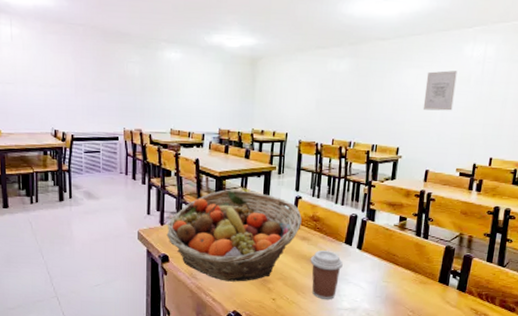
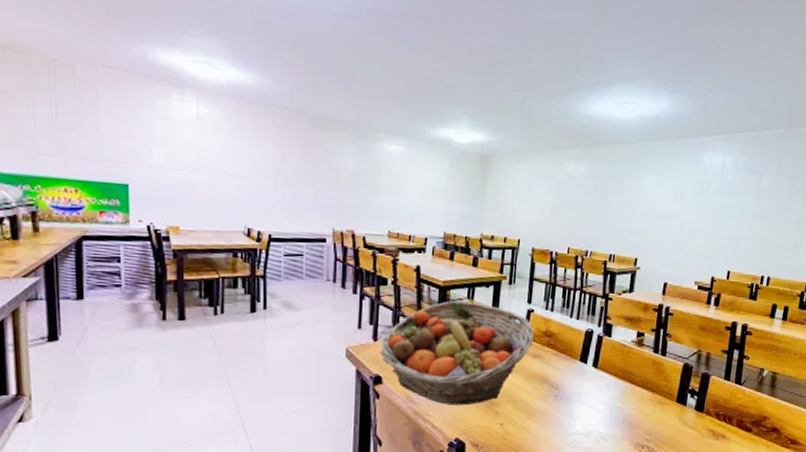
coffee cup: present [310,250,343,299] -> none [542,369,577,423]
wall art: present [422,70,458,111] -> none [661,179,697,221]

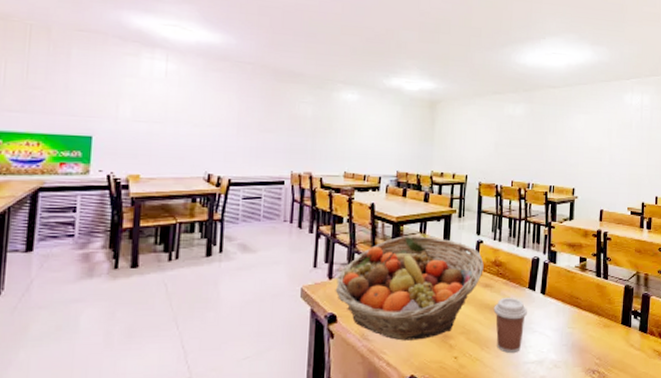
coffee cup: none [542,369,577,423] -> present [493,298,527,353]

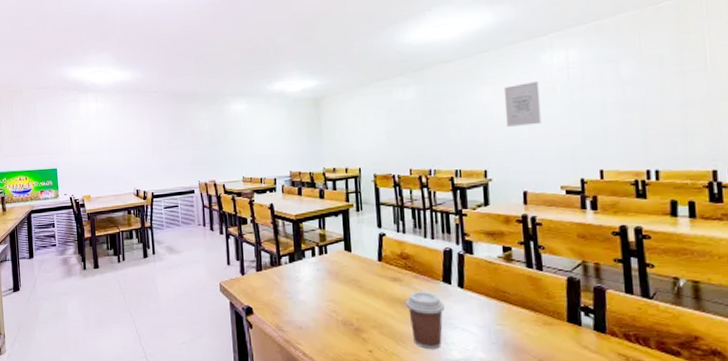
fruit basket: present [335,236,484,341] -> none [248,232,390,333]
wall art: none [593,116,620,153] -> present [503,81,542,127]

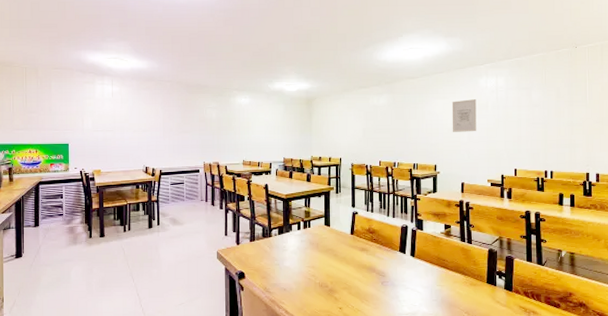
coffee cup: present [405,292,445,349] -> none [370,260,399,305]

